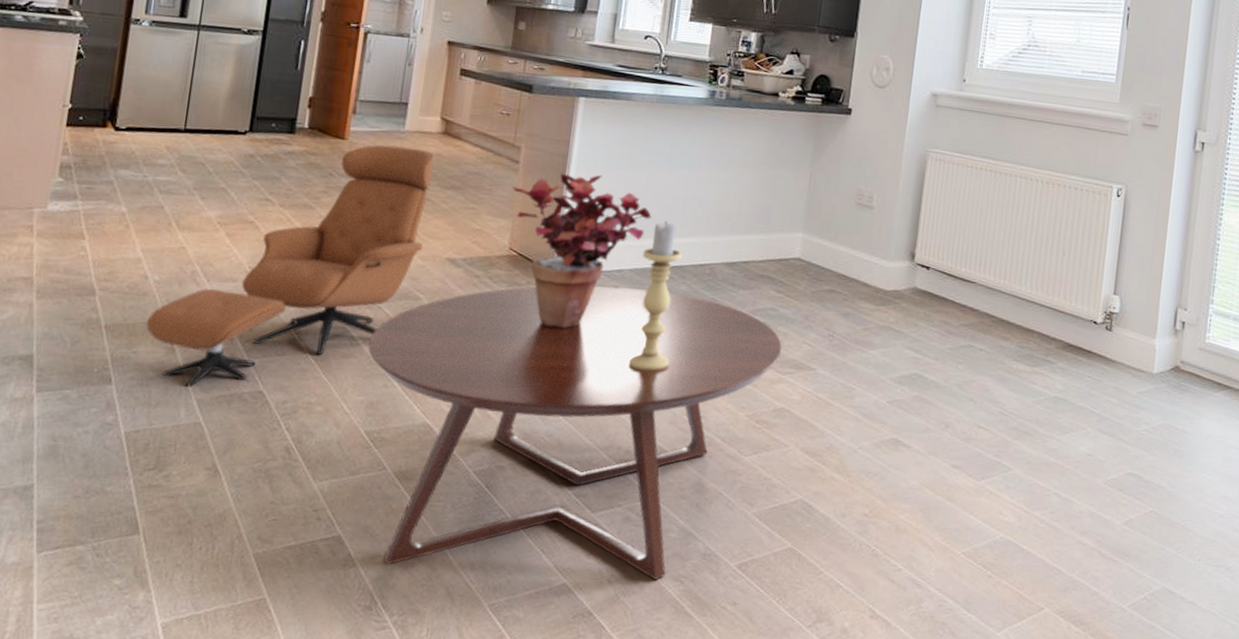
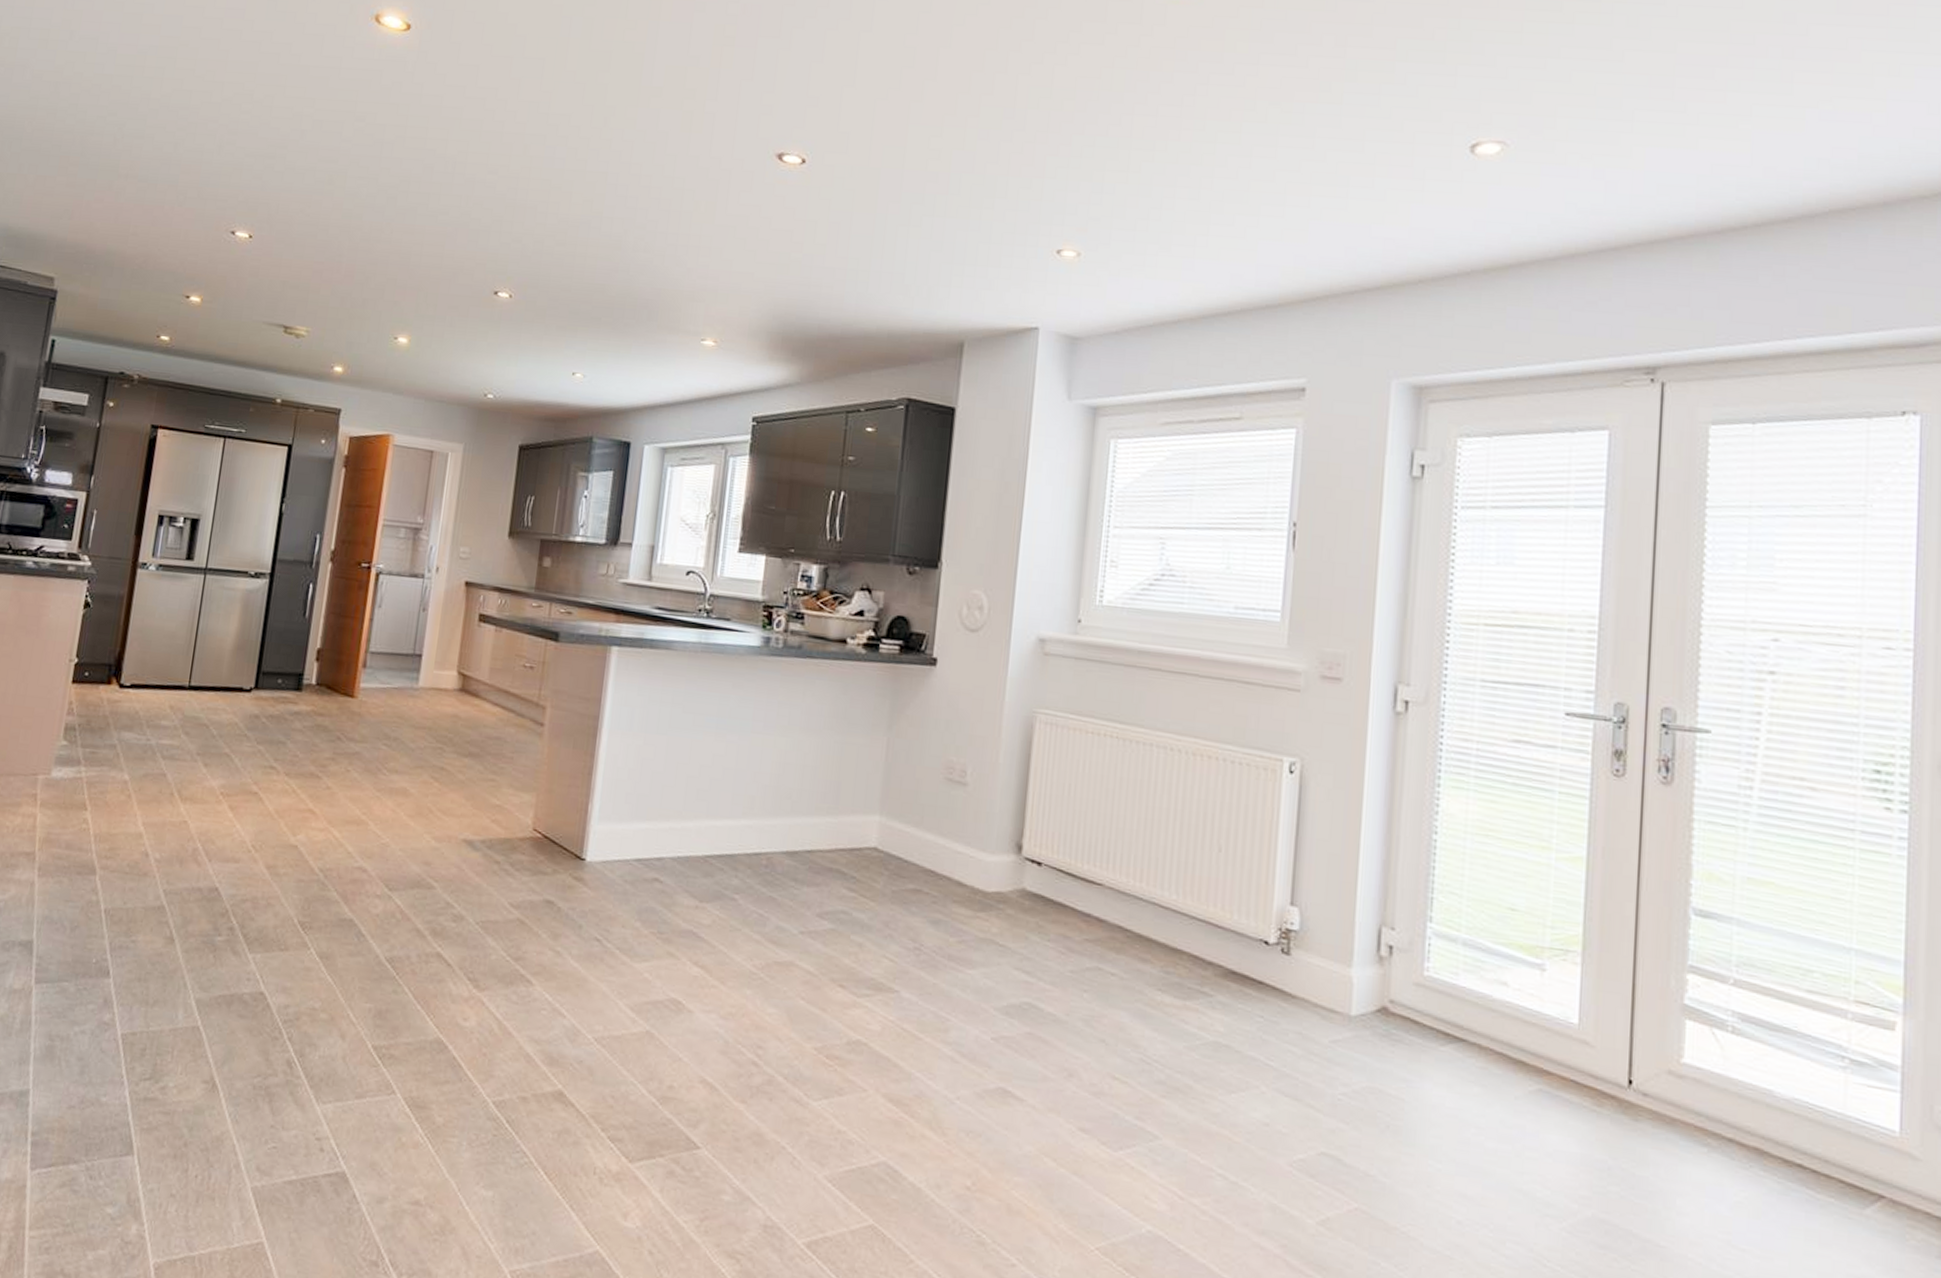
armchair: present [146,145,434,387] -> none [145,704,450,984]
coffee table: present [368,286,782,581] -> none [376,876,857,1256]
potted plant: present [511,173,652,328] -> none [535,738,697,928]
candle holder: present [628,221,682,372] -> none [670,798,733,987]

